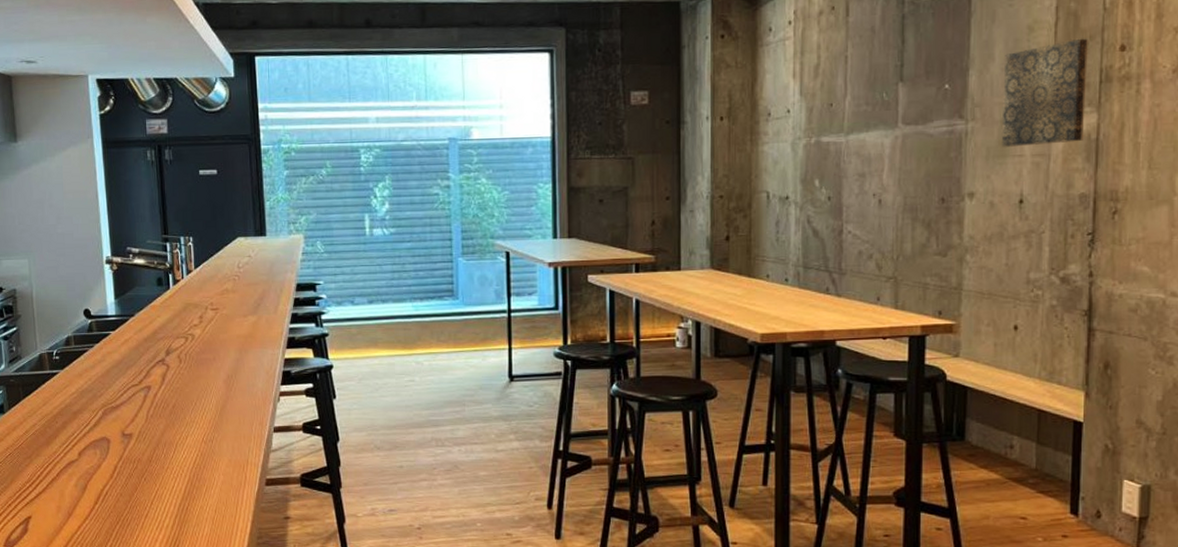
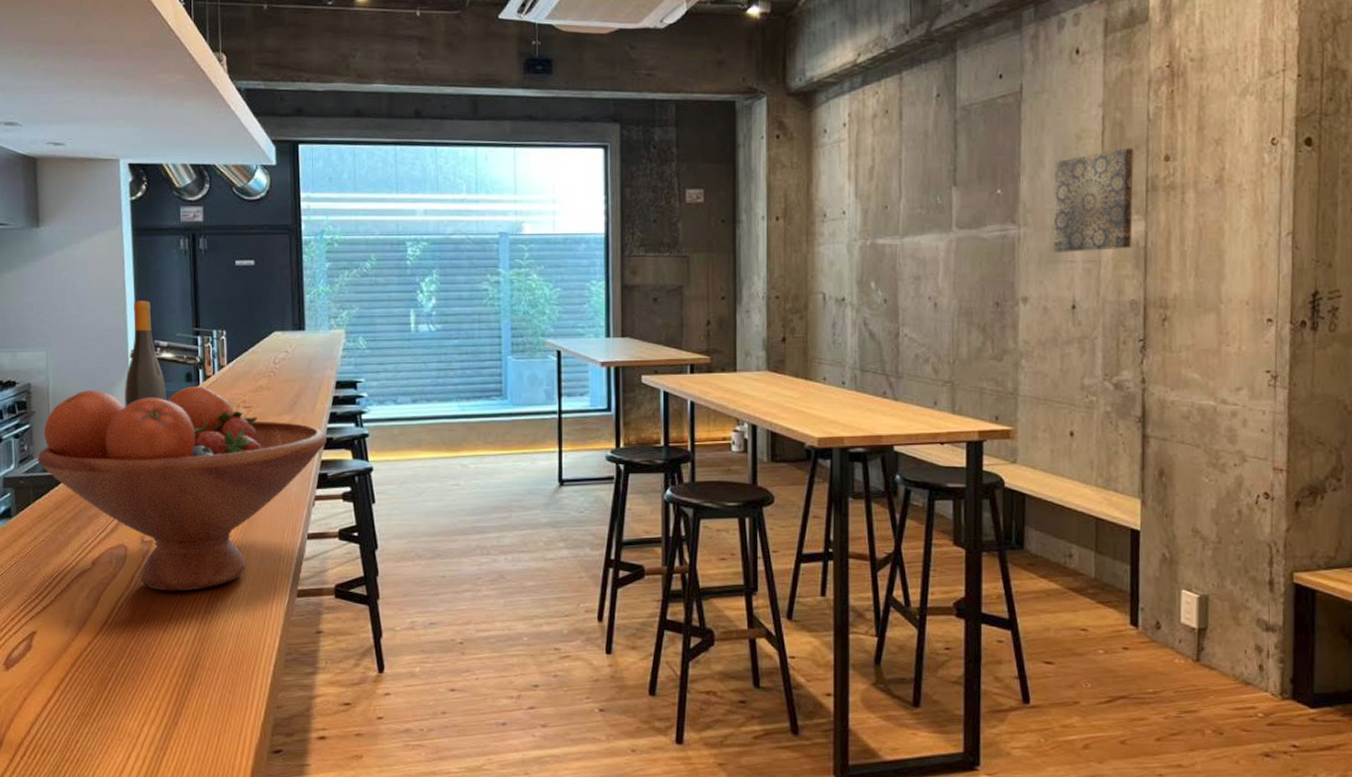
fruit bowl: none [25,290,289,480] -> present [37,386,326,592]
wine bottle: none [101,210,140,310] -> present [125,301,167,406]

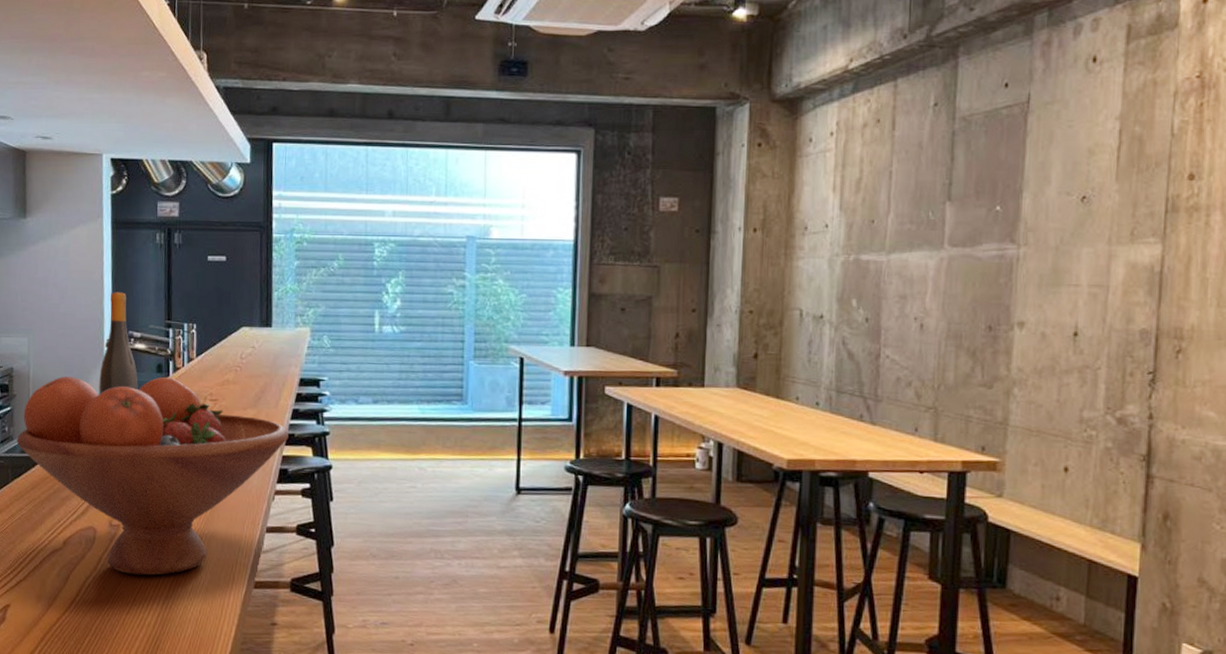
wall art: present [1053,147,1134,253] -> none [1055,164,1153,276]

